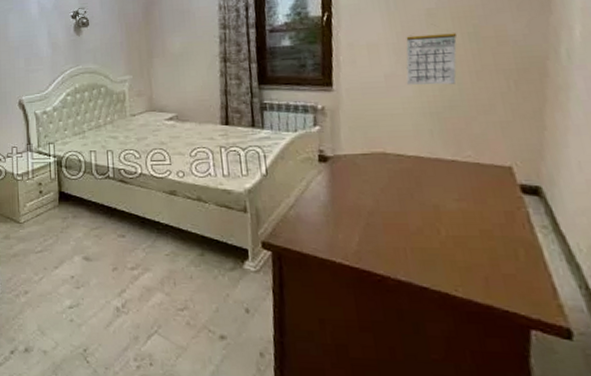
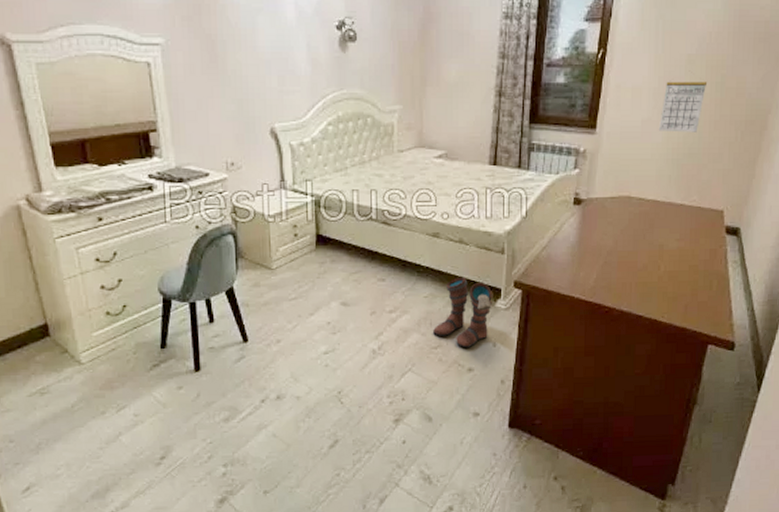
boots: none [178,235,240,313] -> present [433,277,493,349]

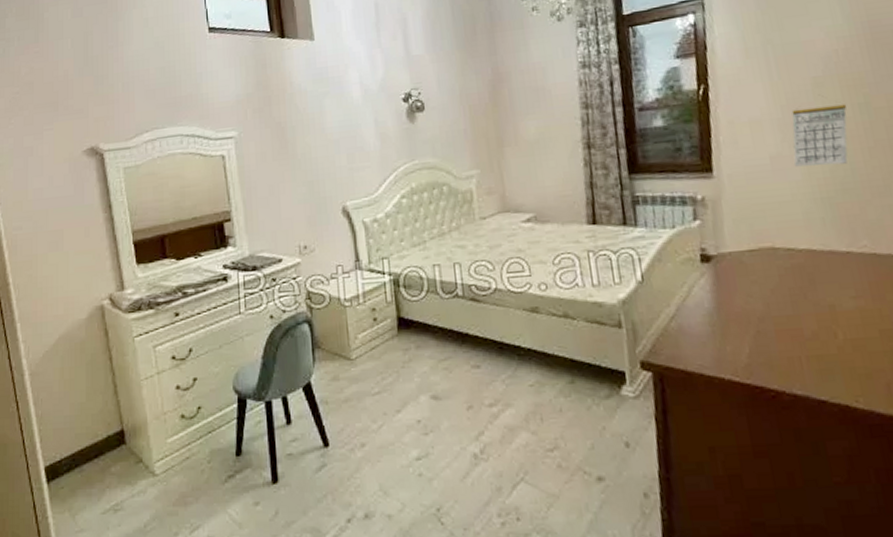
boots: present [433,277,493,349] -> none [546,358,617,451]

